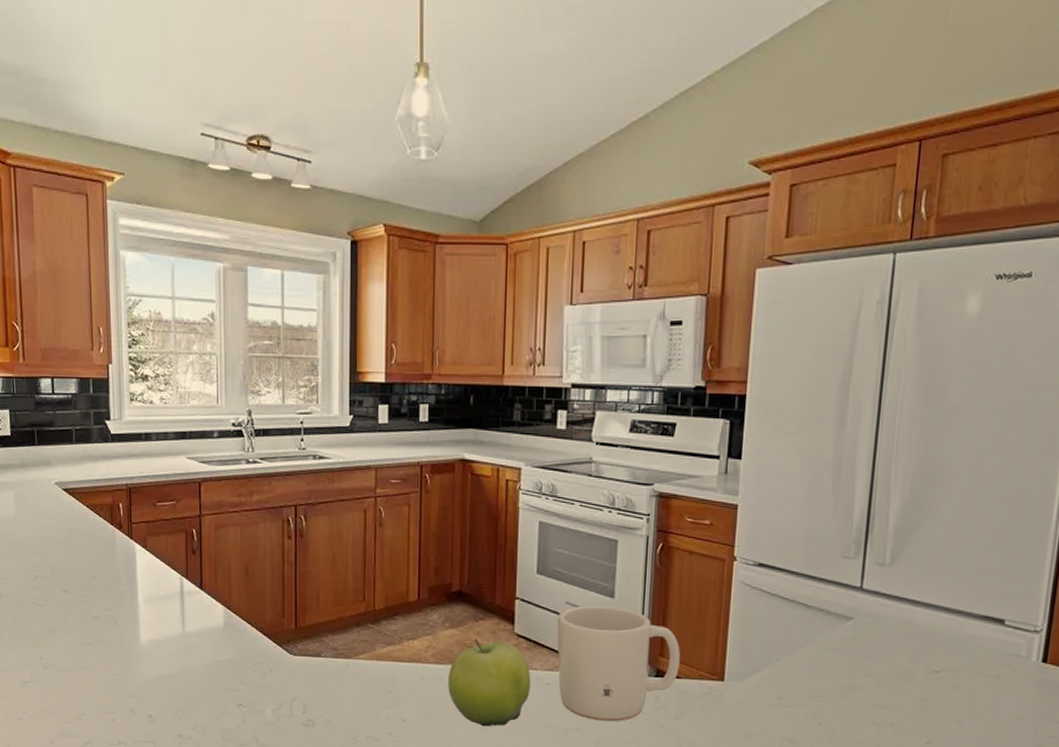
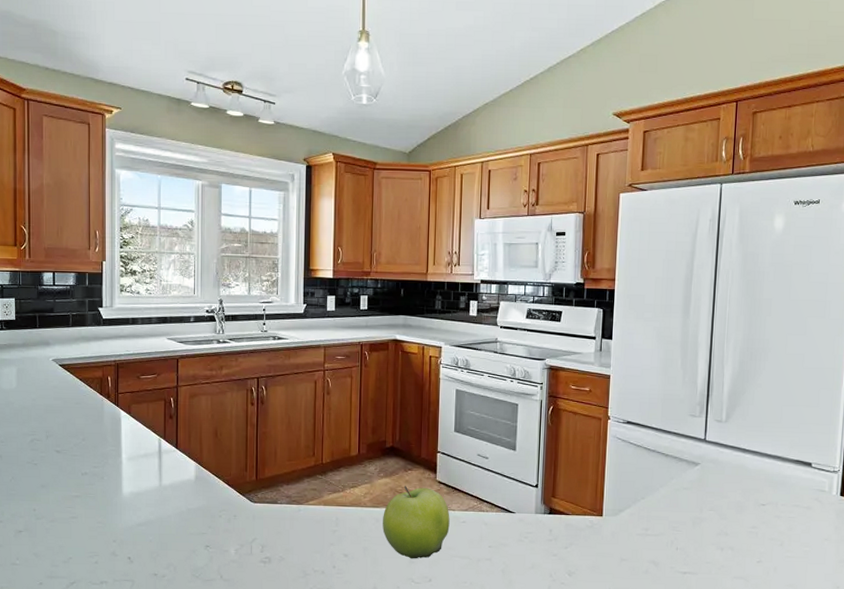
mug: present [557,605,681,722] -> none [470,456,569,552]

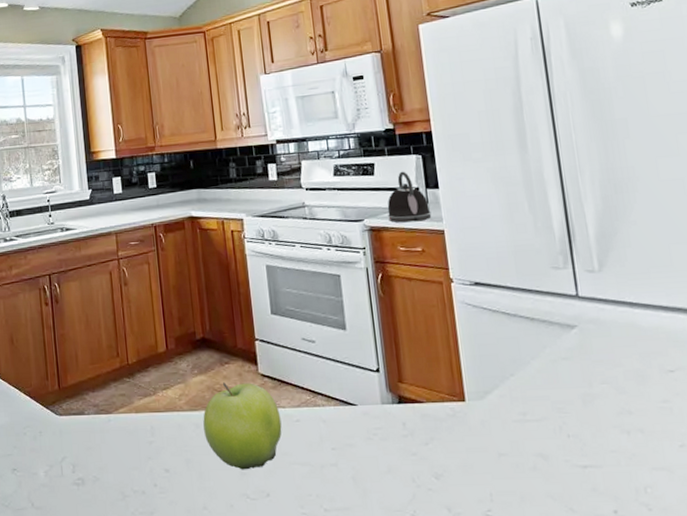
kettle: none [566,321,602,366] -> present [387,171,432,223]

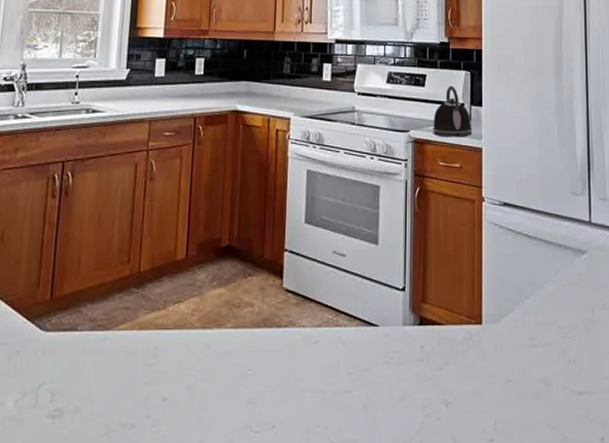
fruit: present [203,381,282,470] -> none [214,296,299,398]

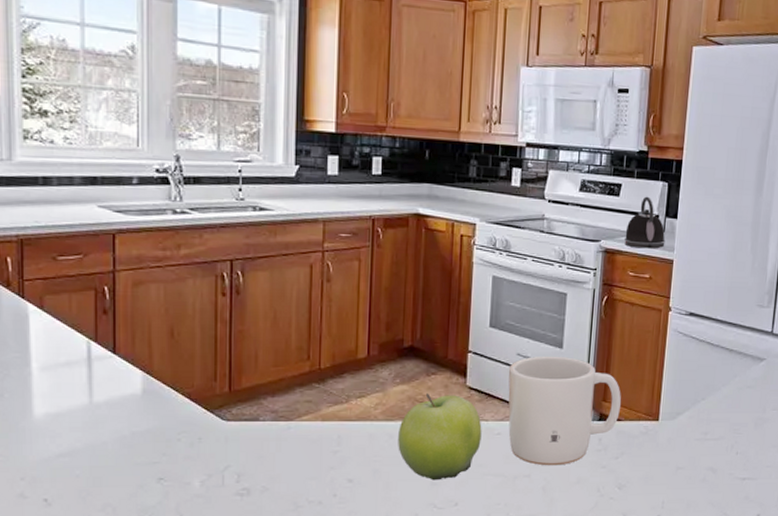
fruit: none [214,296,299,398] -> present [398,392,482,481]
mug: none [324,253,442,379] -> present [508,356,622,466]

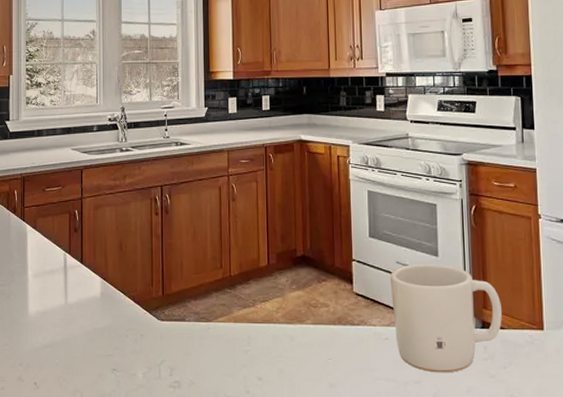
fruit: present [398,392,482,481] -> none [298,298,371,383]
kettle: present [624,196,665,249] -> none [485,111,526,159]

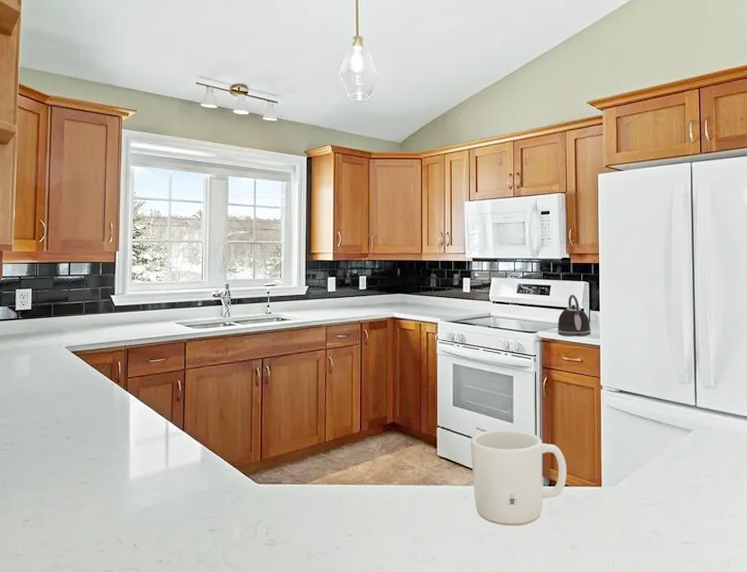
kettle: none [485,111,526,159] -> present [557,294,592,337]

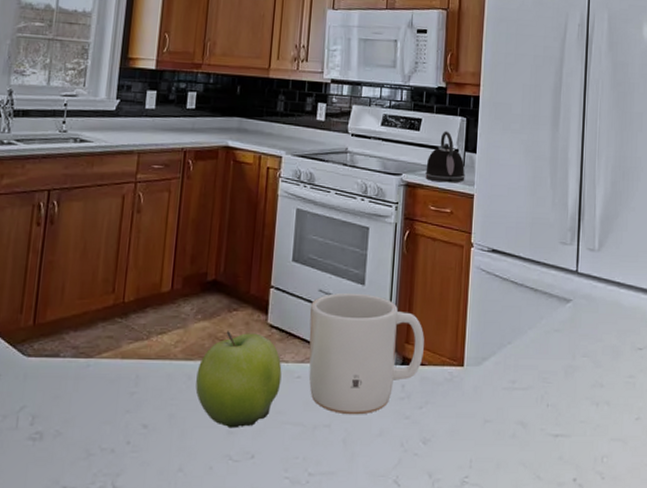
fruit: none [386,461,452,537] -> present [195,330,282,429]

